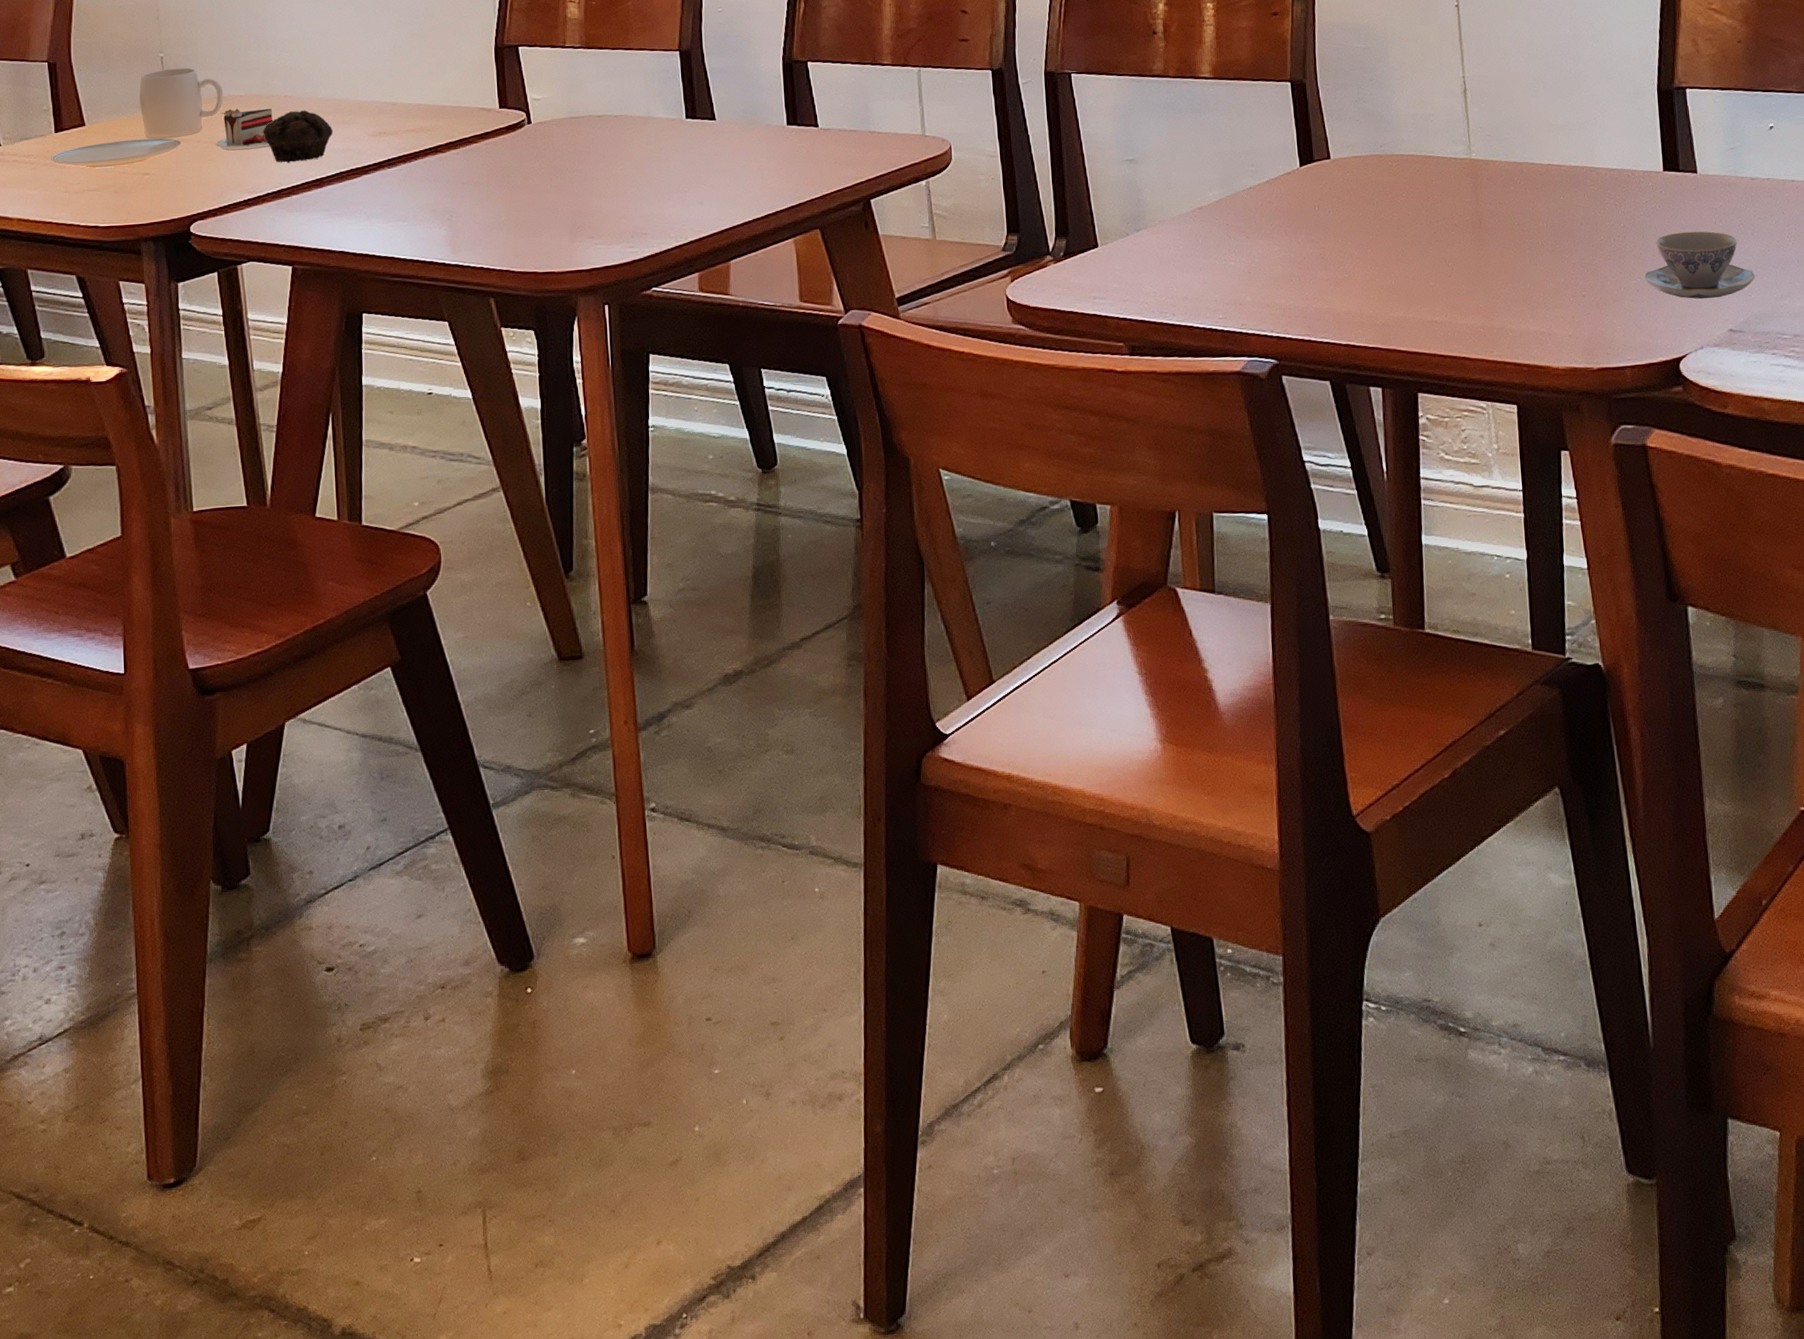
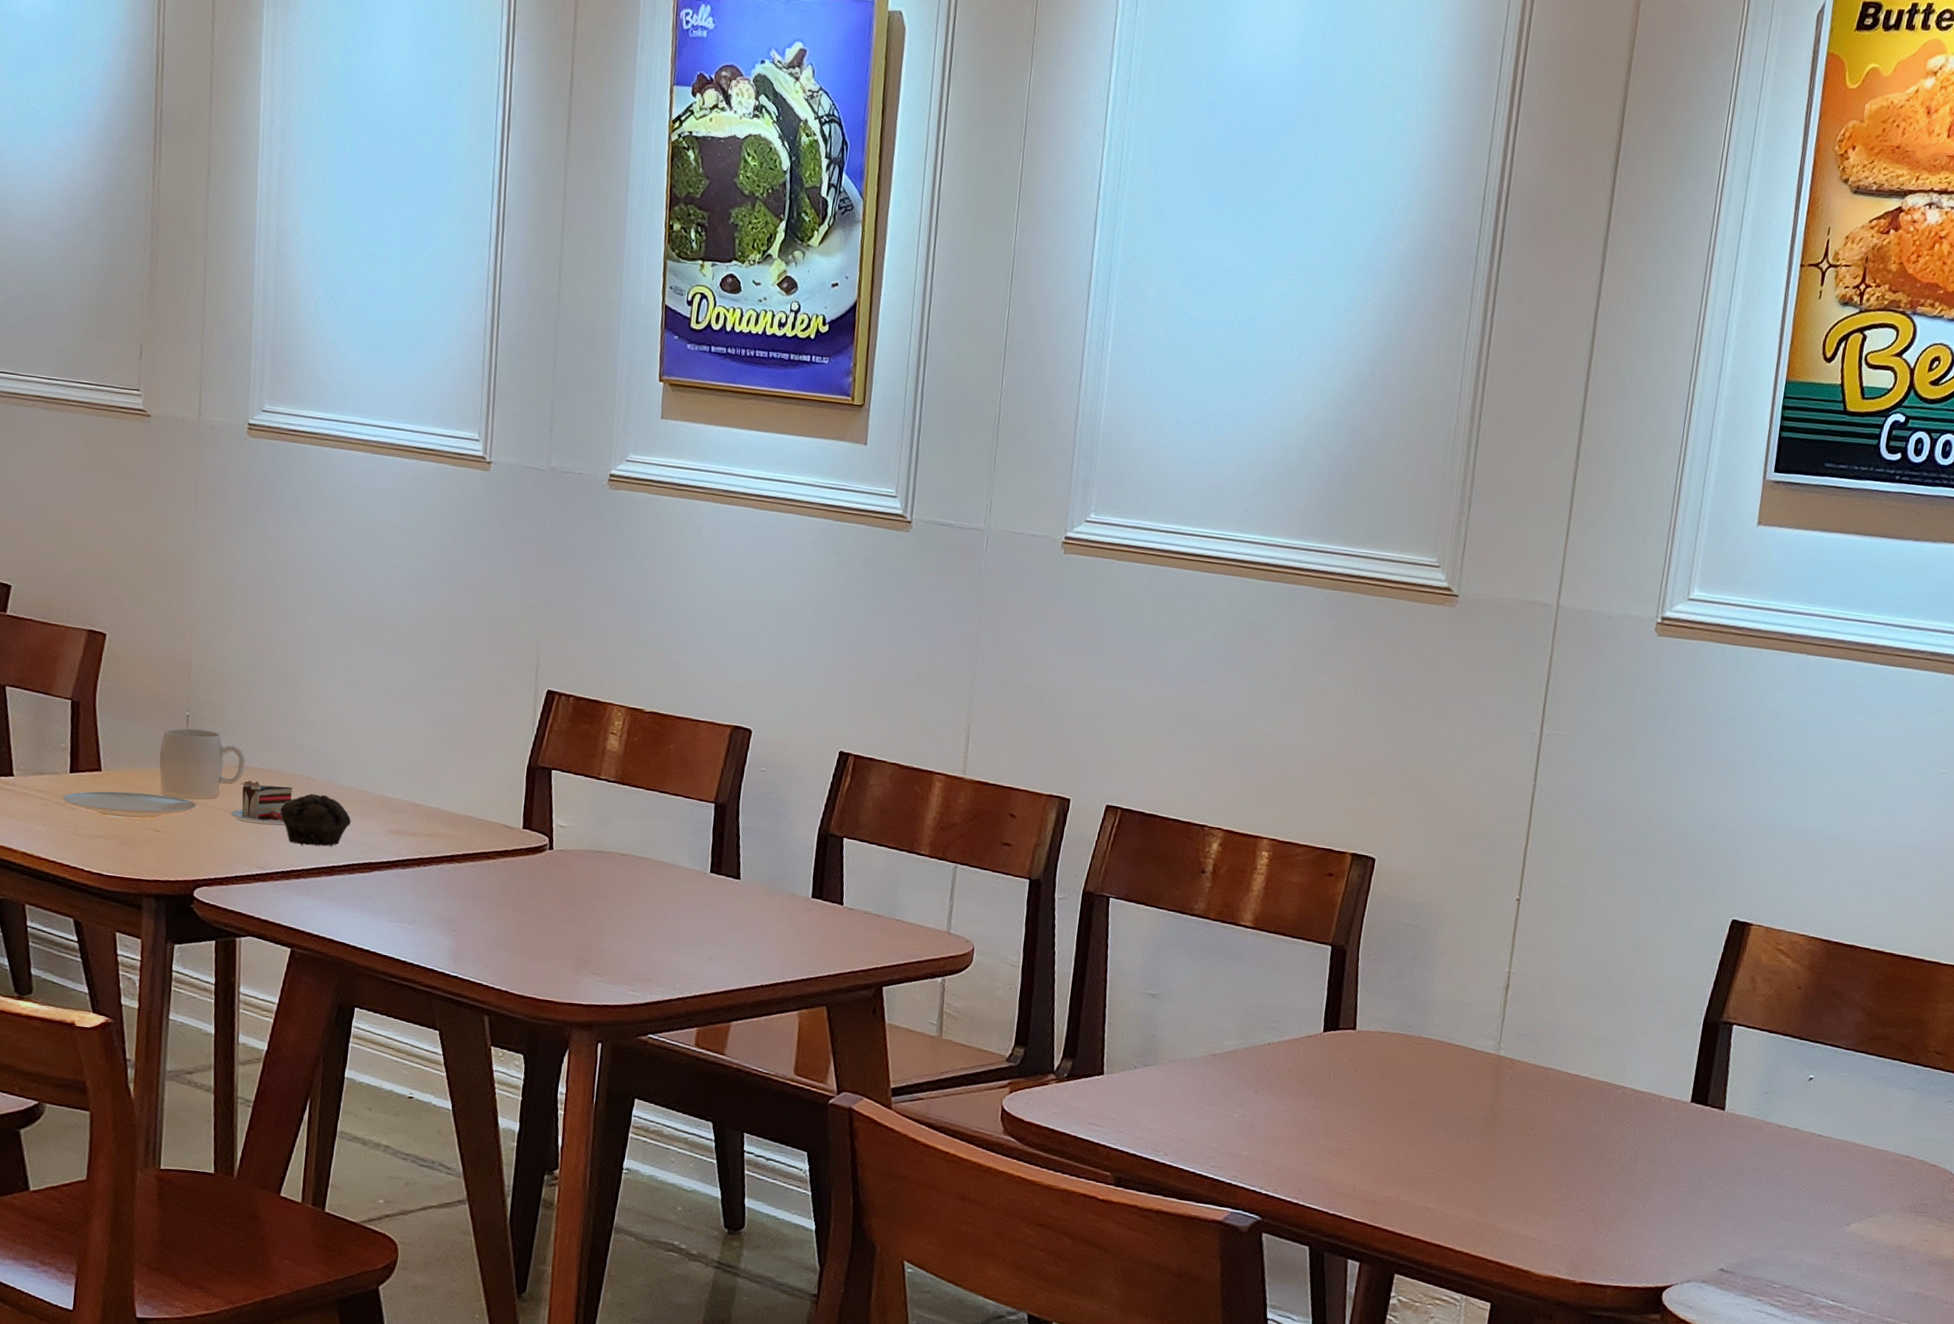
teacup: present [1644,231,1755,299] -> none [1646,1165,1759,1236]

